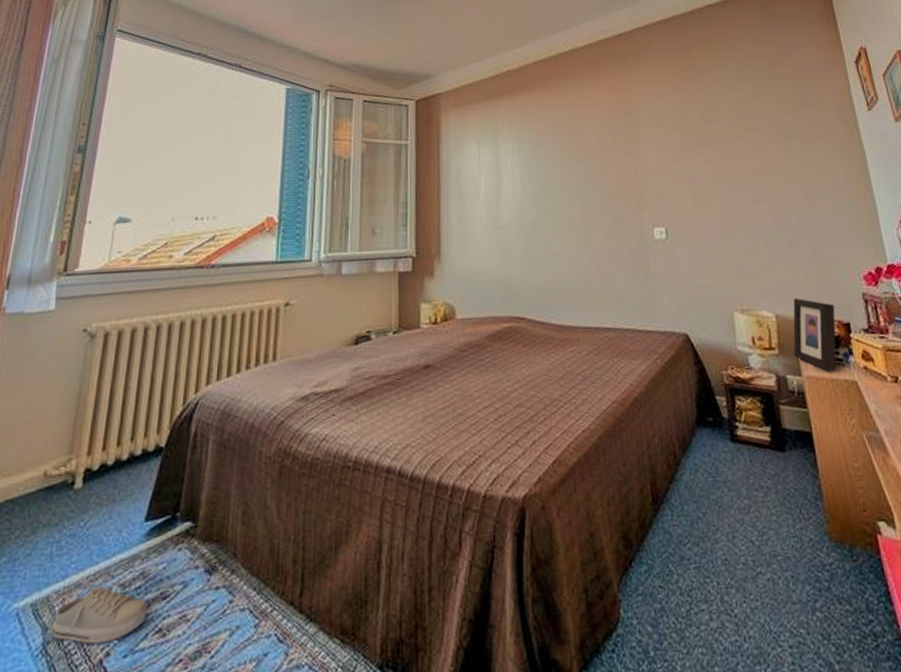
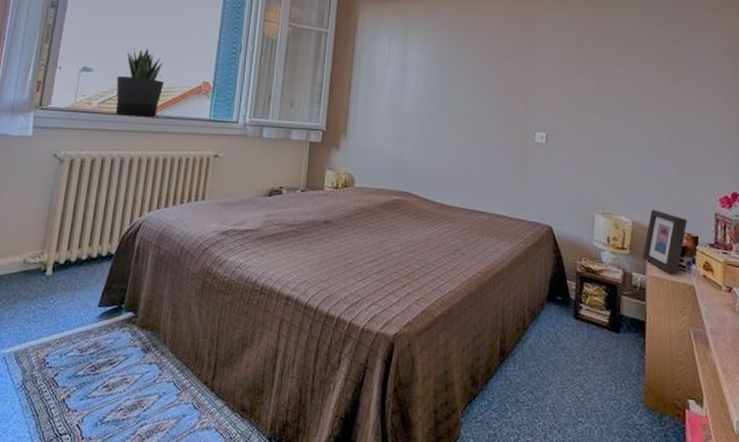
shoe: present [52,586,147,645] -> none [29,348,98,388]
planter: none [160,187,220,271] -> present [115,47,165,118]

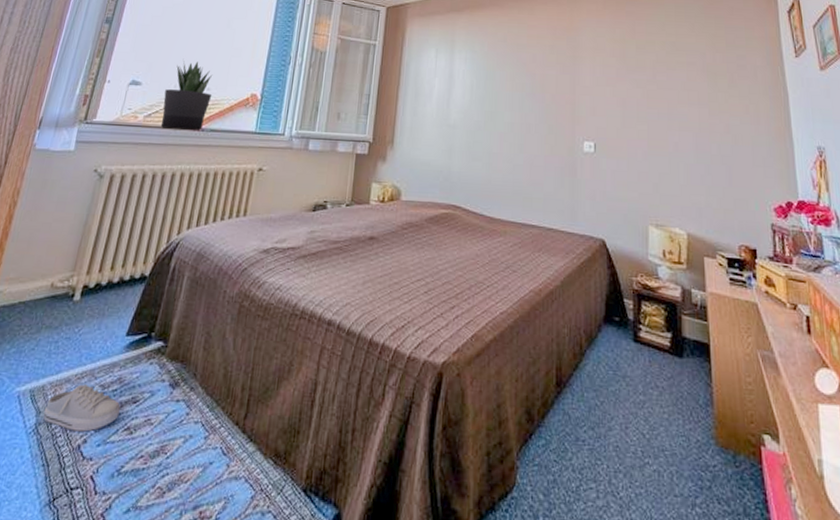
shoe: none [29,348,98,388] -> present [43,384,120,432]
picture frame: present [642,209,687,275] -> none [700,220,744,291]

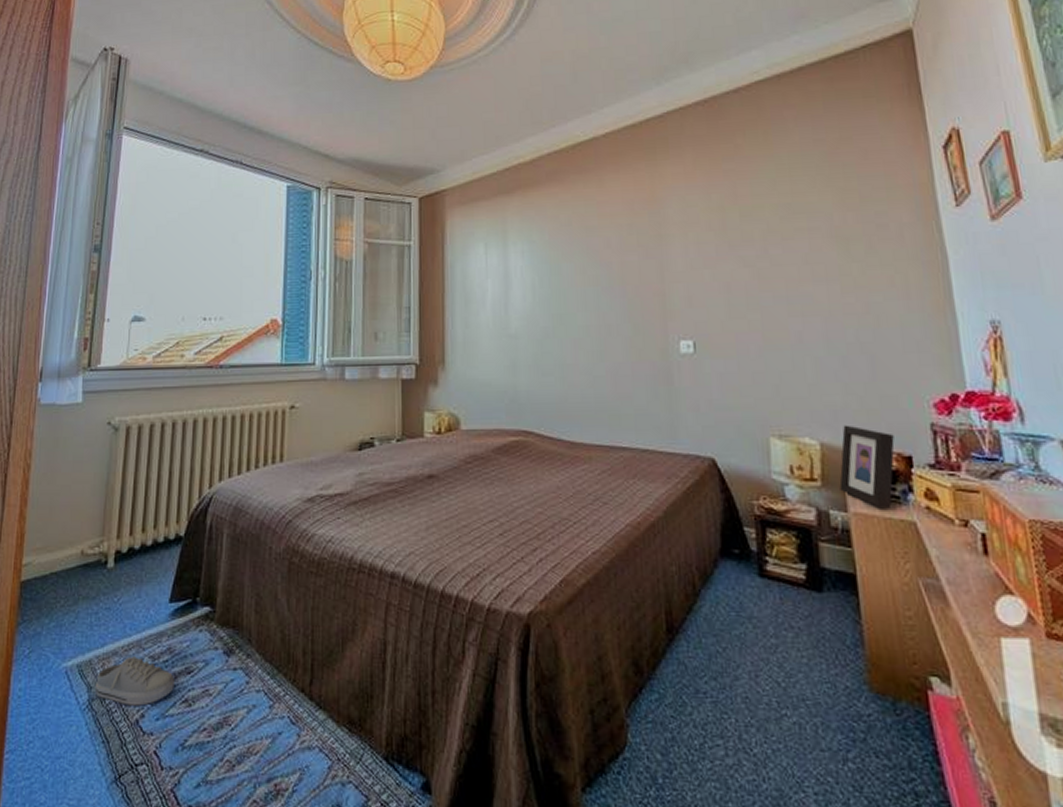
planter: present [160,61,213,132] -> none [172,287,226,370]
picture frame: none [700,220,744,291] -> present [839,425,895,509]

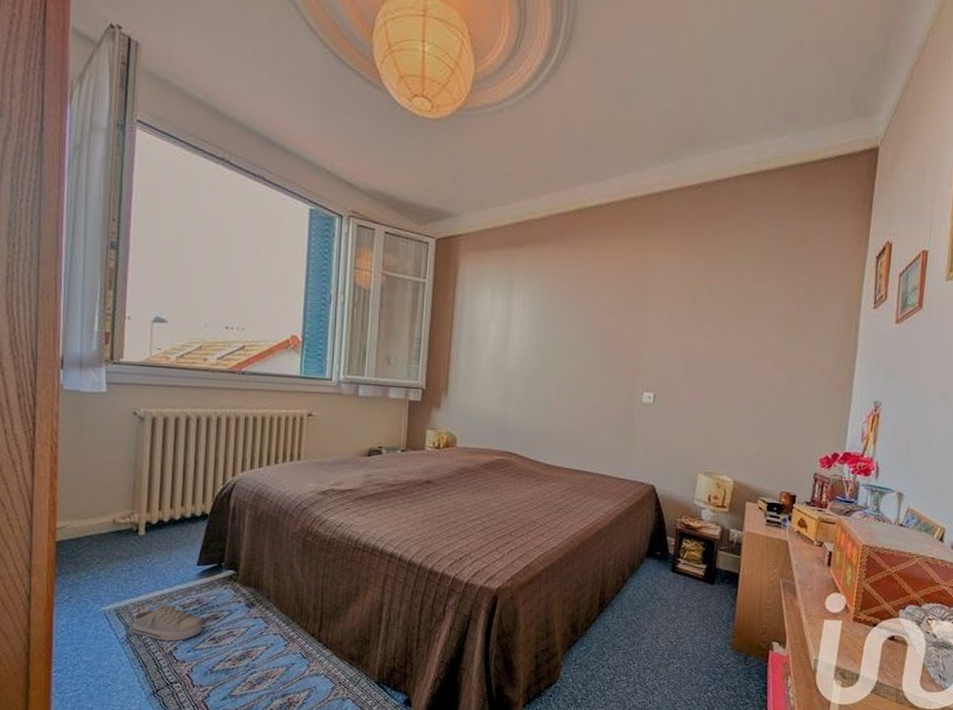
picture frame: present [839,425,895,509] -> none [741,469,787,531]

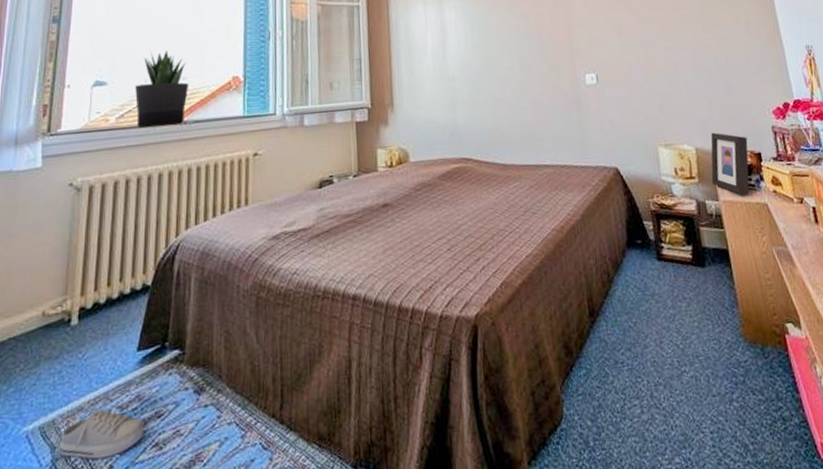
planter: none [195,296,248,375] -> present [135,50,190,129]
picture frame: none [741,469,787,531] -> present [710,132,750,196]

